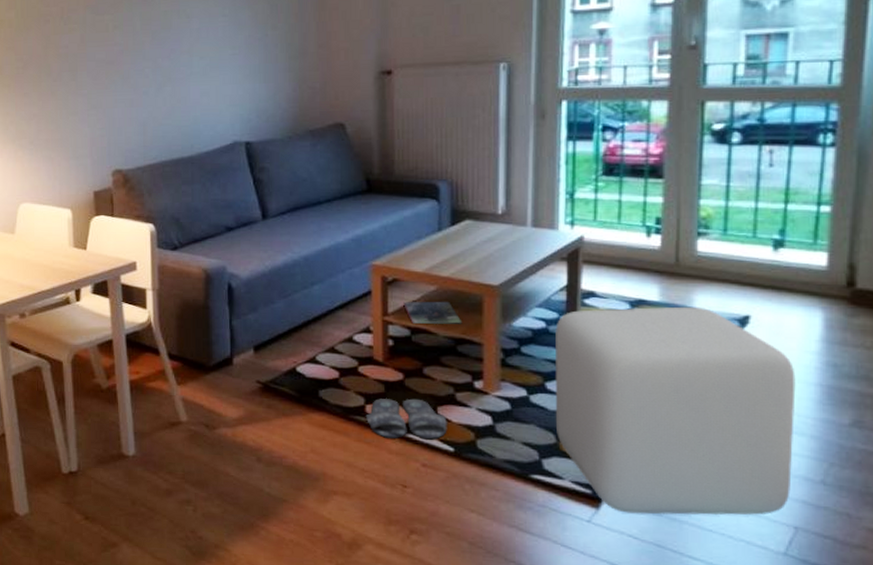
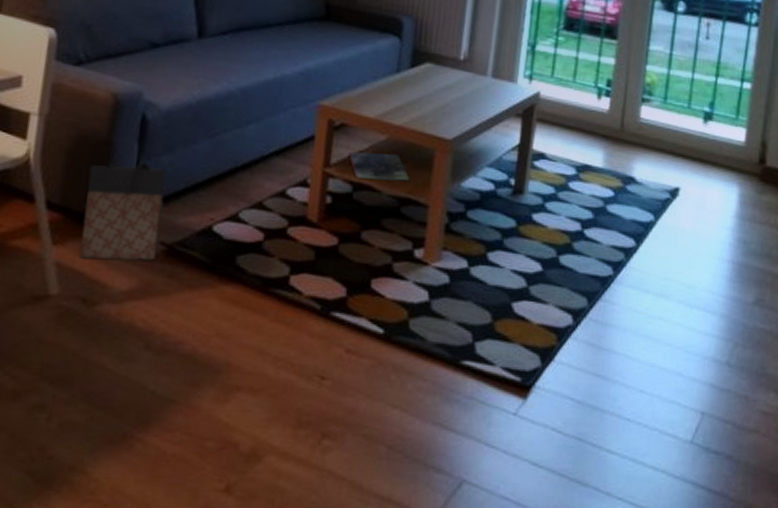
bag: none [195,320,256,396] -> present [80,161,166,261]
slippers: present [365,397,447,440] -> none [288,267,380,320]
pouf: present [555,306,796,515] -> none [492,172,713,404]

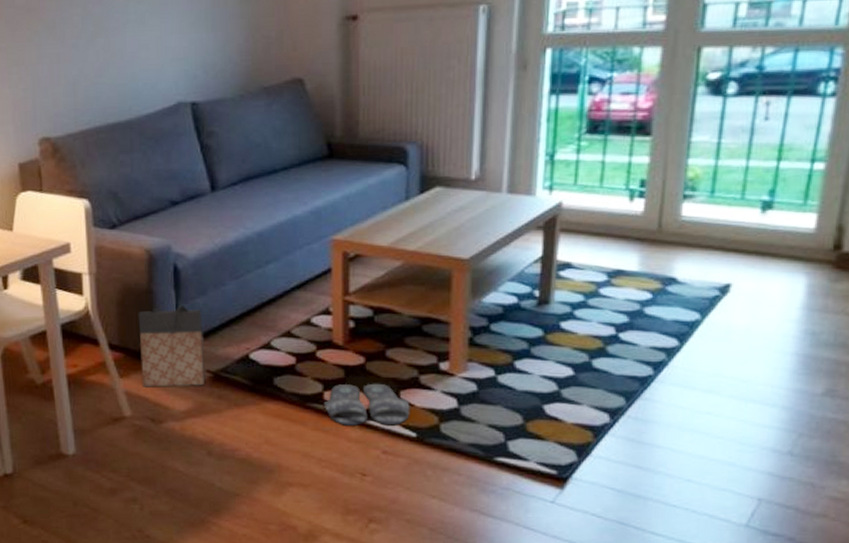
slippers: none [288,267,380,320] -> present [323,383,410,427]
magazine: present [348,151,410,182] -> none [366,277,429,303]

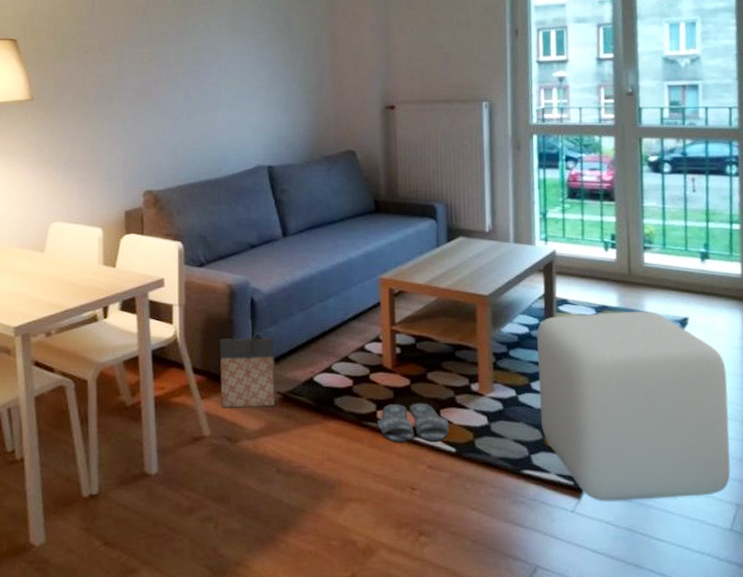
pouf: none [523,276,773,493] -> present [537,311,731,501]

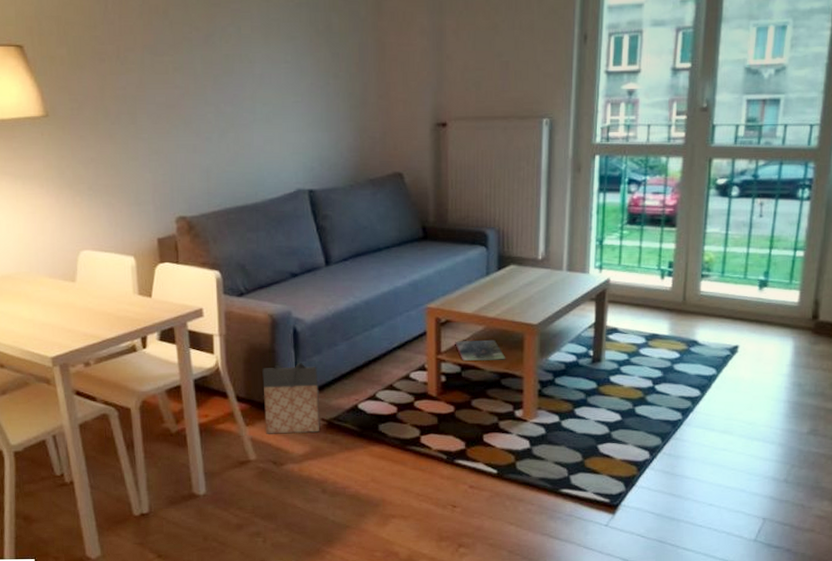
slippers: present [376,403,449,443] -> none [420,428,492,466]
magazine: none [408,310,459,332] -> present [455,339,506,361]
pouf: present [537,311,731,501] -> none [582,339,770,517]

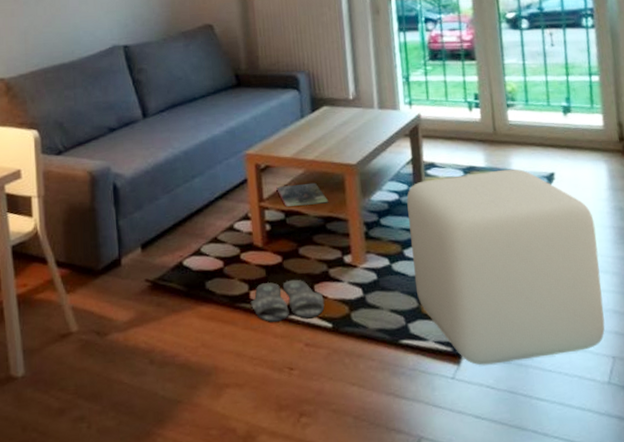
bag: present [262,363,320,434] -> none [82,220,145,301]
slippers: none [420,428,492,466] -> present [250,279,325,323]
pouf: none [582,339,770,517] -> present [406,168,605,365]

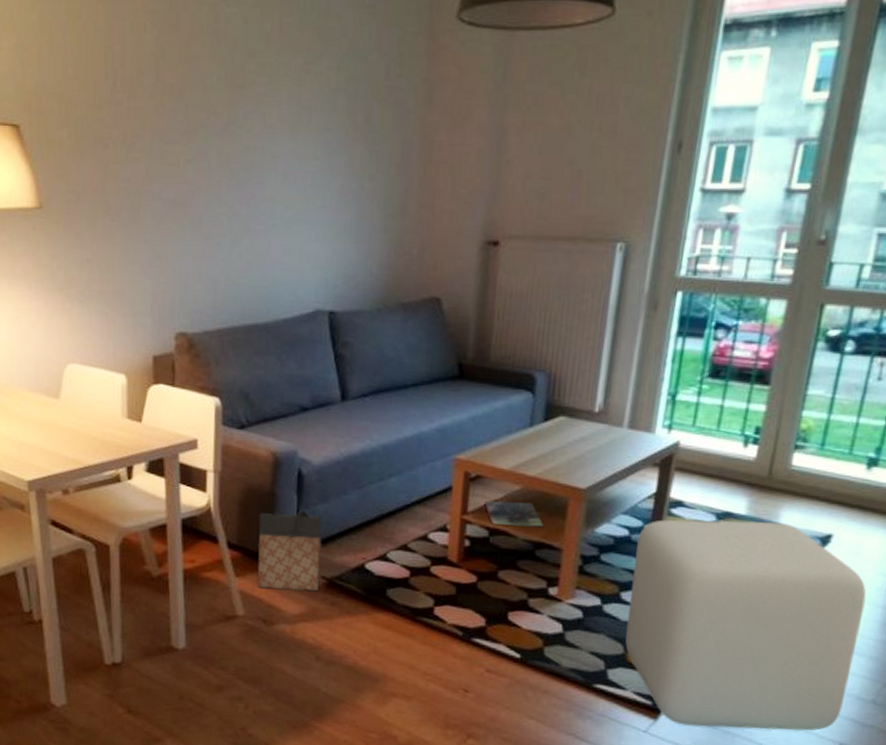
bag: none [82,220,145,301] -> present [257,510,322,592]
slippers: present [250,279,325,323] -> none [433,600,517,646]

